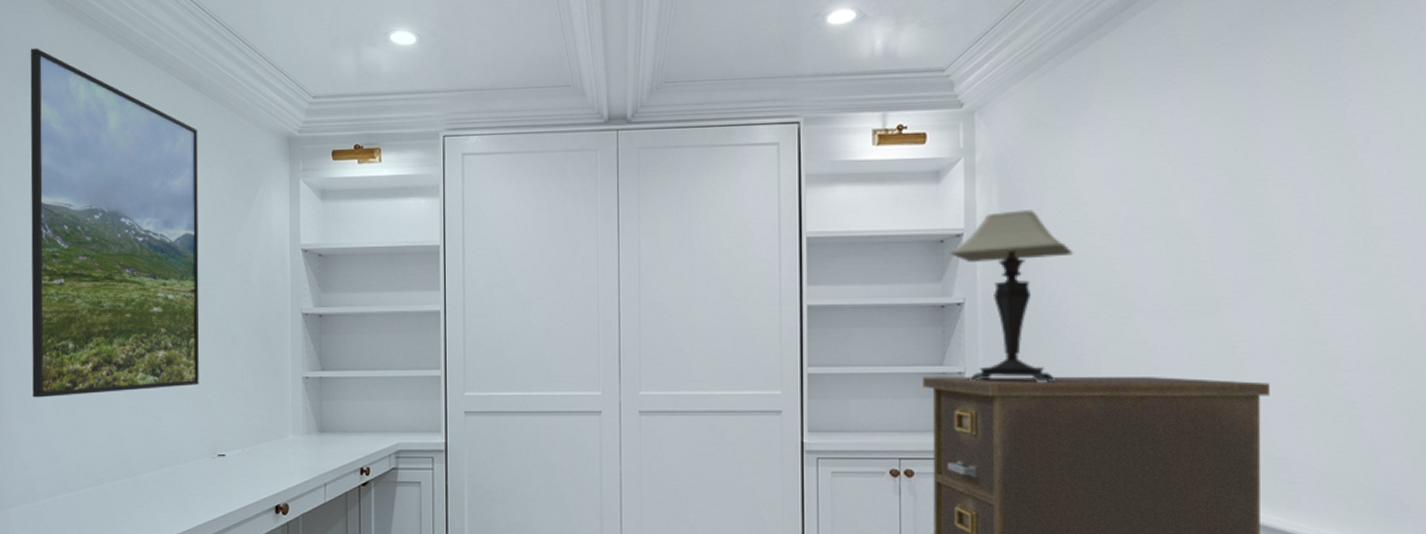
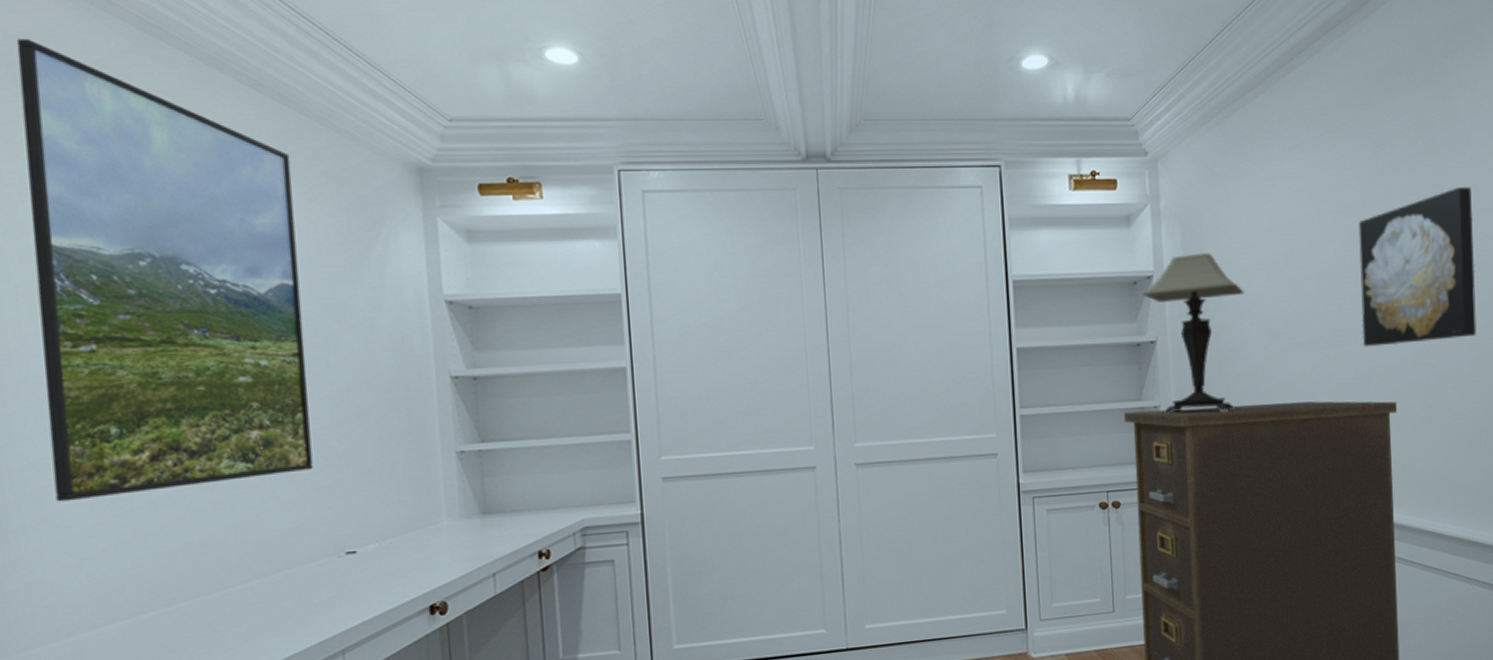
wall art: none [1225,131,1391,318] -> present [1358,186,1477,347]

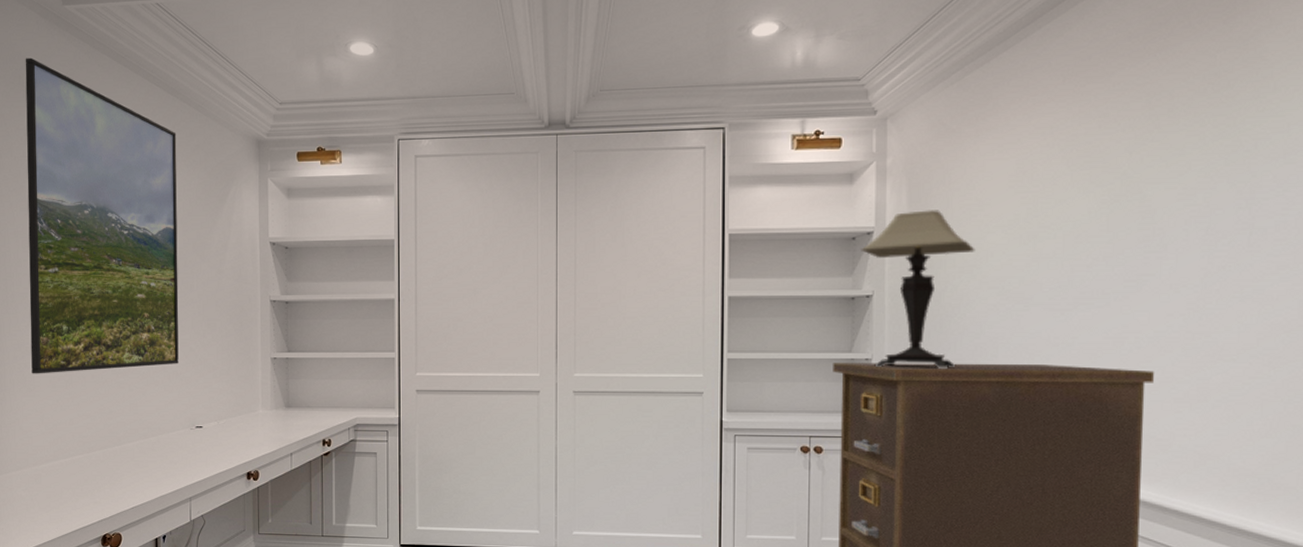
wall art: present [1358,186,1477,347] -> none [1115,137,1277,311]

